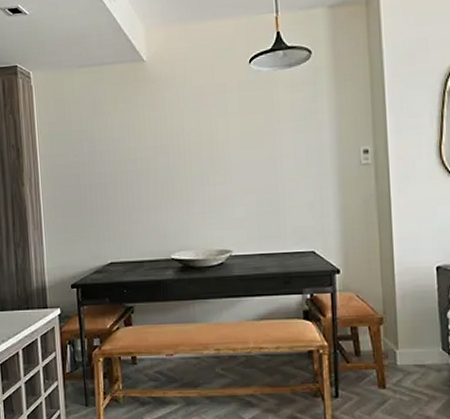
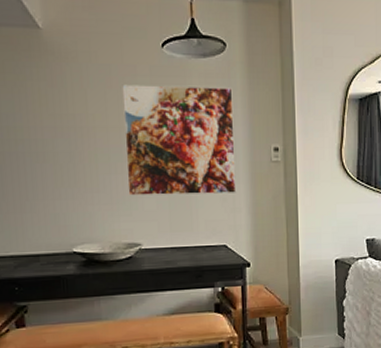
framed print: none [213,94,324,205] -> present [122,84,237,196]

